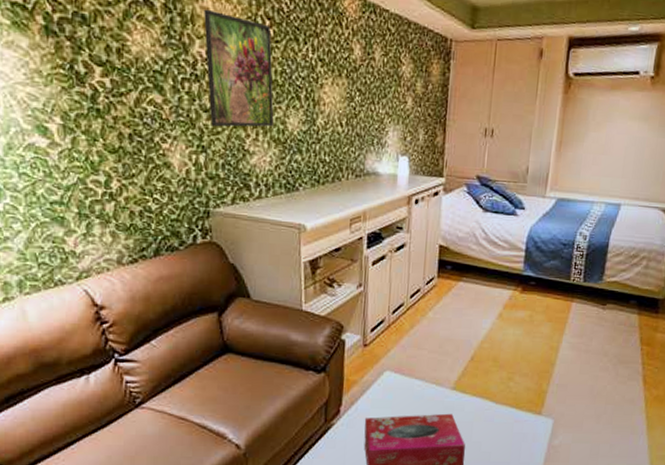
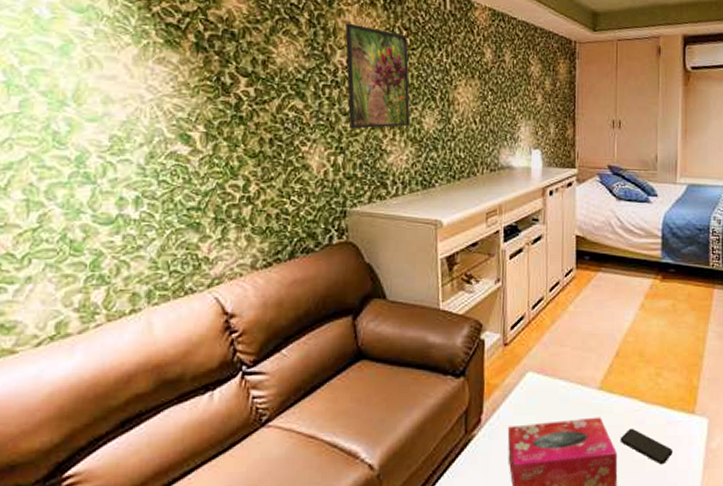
smartphone: none [469,424,518,457] -> present [620,428,673,465]

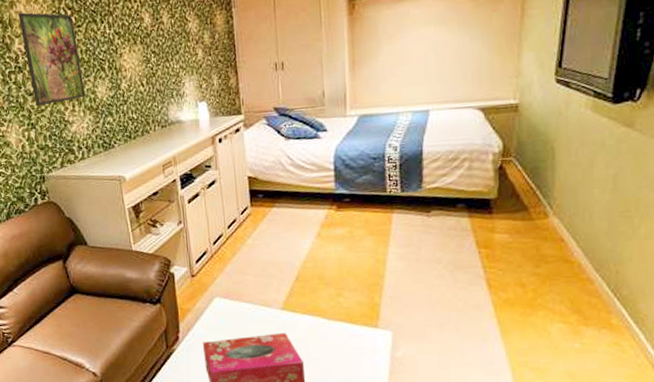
smartphone: present [620,428,673,465] -> none [305,341,358,371]

